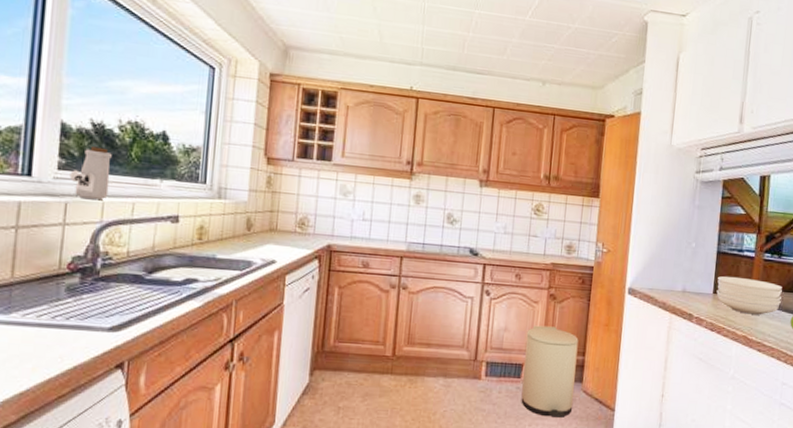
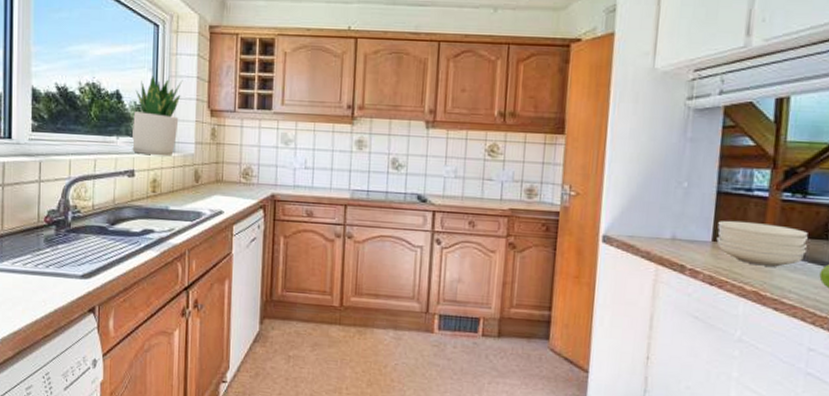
bottle: present [69,146,112,201] -> none [42,109,75,159]
planter: none [177,119,239,203] -> present [132,76,183,157]
pedal bin: present [521,325,579,418] -> none [478,276,544,377]

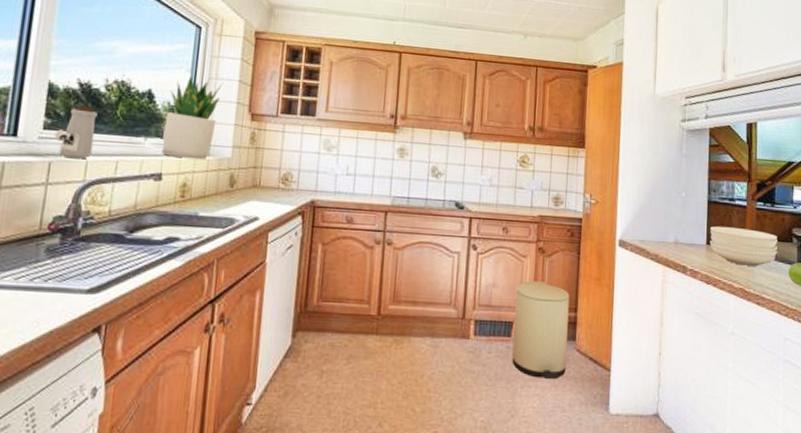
bottle: none [42,109,75,159] -> present [54,106,98,160]
pedal bin: none [478,276,544,377] -> present [512,280,570,379]

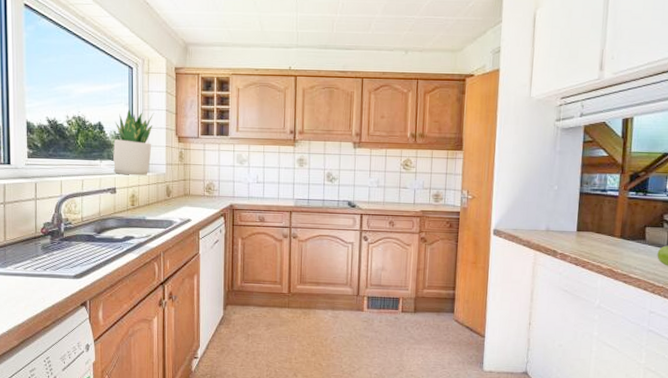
bottle: present [54,106,98,160] -> none [36,138,64,180]
pedal bin: present [512,280,570,379] -> none [399,265,449,343]
bowl: present [710,226,778,266] -> none [580,214,648,249]

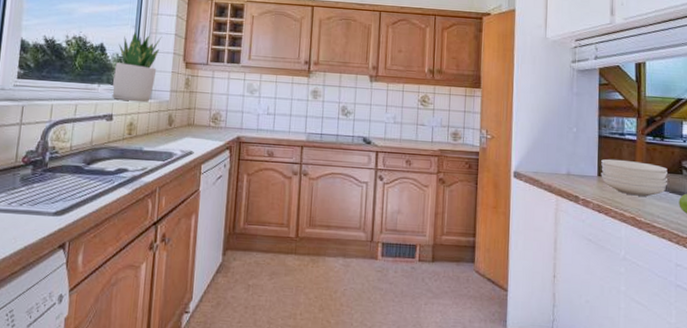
bowl: none [580,214,648,249] -> present [601,159,668,197]

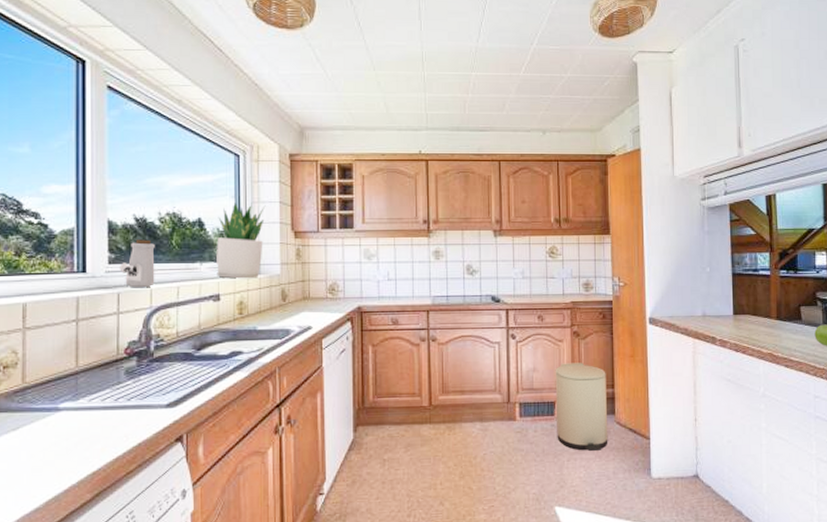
bottle: none [26,58,60,103] -> present [119,239,155,288]
pedal bin: none [416,208,468,297] -> present [555,362,608,451]
bowl: present [601,159,668,197] -> none [736,296,804,332]

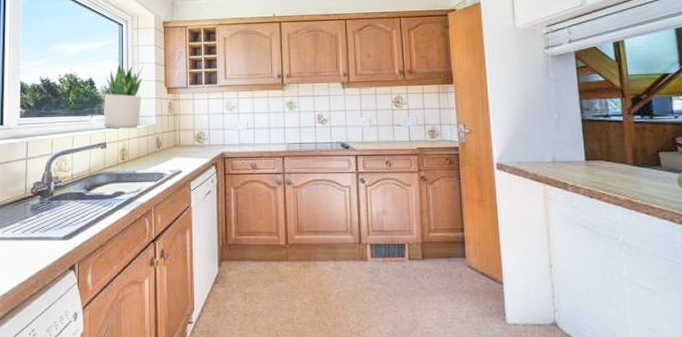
bottle: present [119,239,155,288] -> none [28,97,56,138]
pedal bin: present [555,362,608,451] -> none [404,206,460,293]

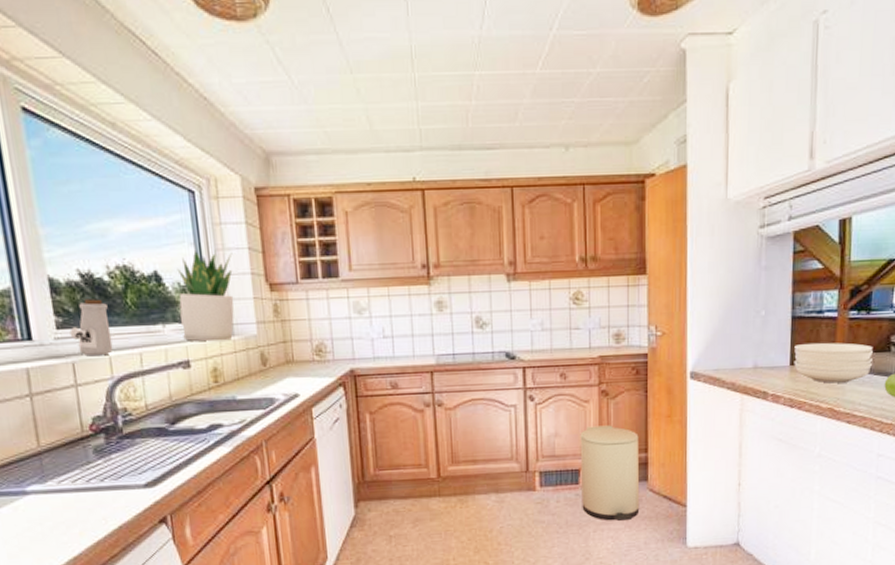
bottle: none [28,97,56,138] -> present [69,299,113,357]
pedal bin: none [404,206,460,293] -> present [580,425,640,521]
bowl: none [587,142,663,178] -> present [794,342,874,384]

